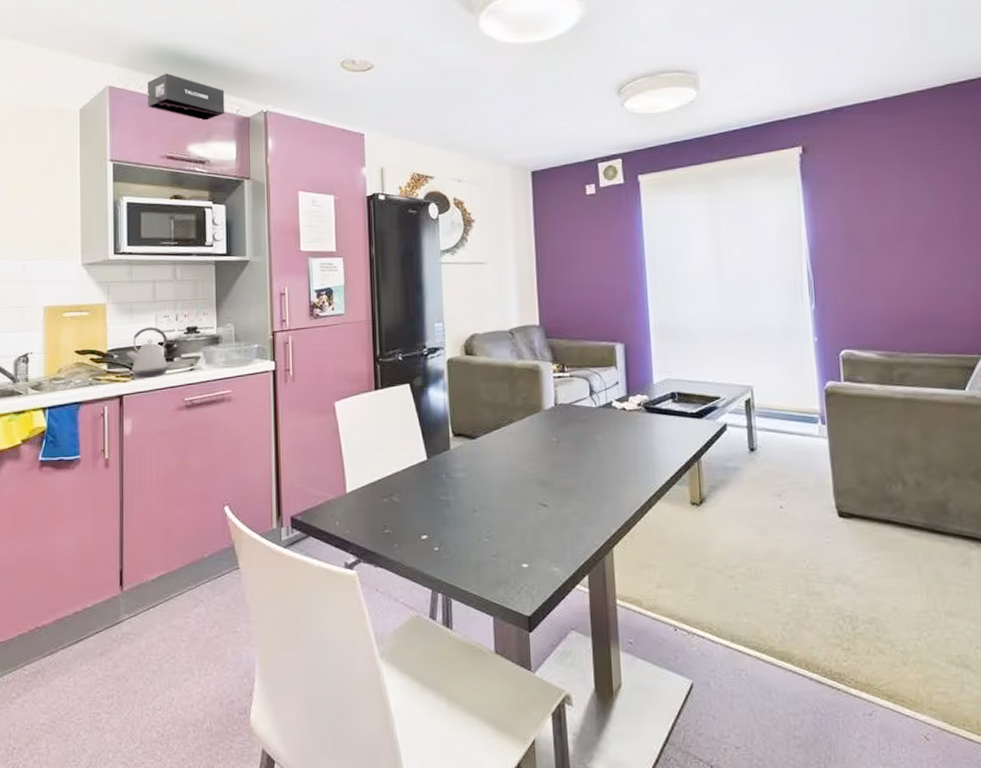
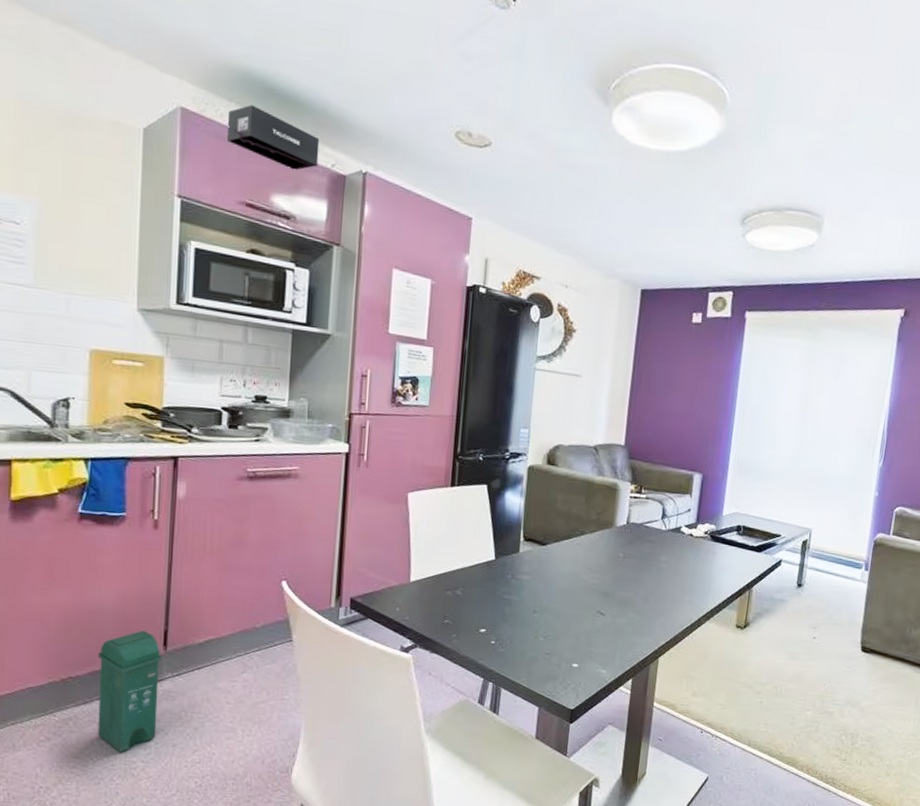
trash bin: none [61,572,119,704] -> present [97,630,162,753]
kettle: present [126,326,171,379] -> none [184,388,234,444]

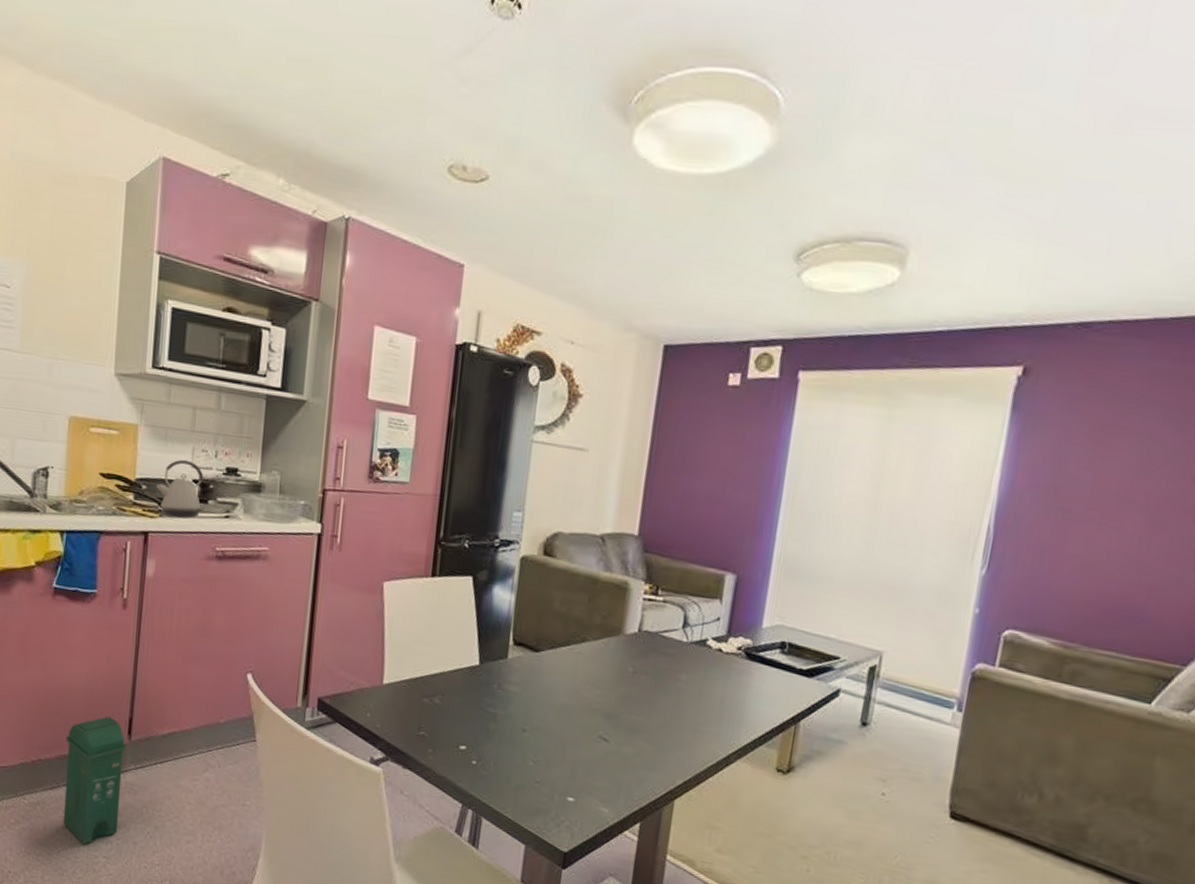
kettle: none [184,388,234,444] -> present [156,459,205,519]
box: present [226,105,320,171] -> none [206,150,301,219]

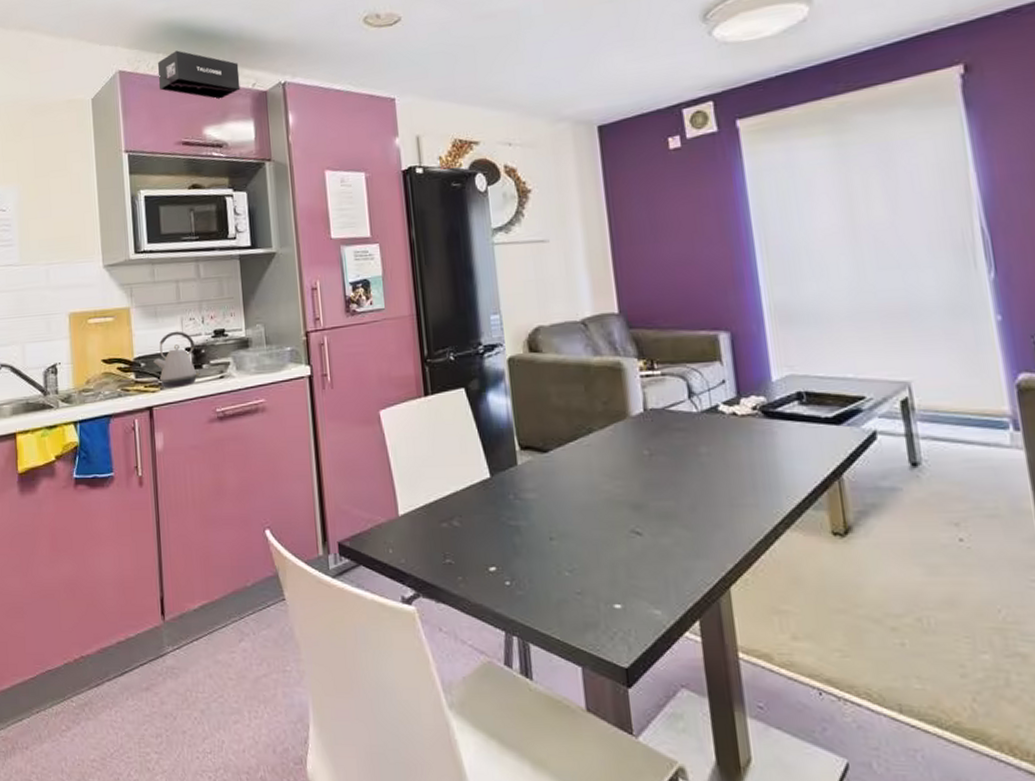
trash bin: present [63,716,127,845] -> none [103,599,166,742]
box: none [206,150,301,219] -> present [157,50,240,100]

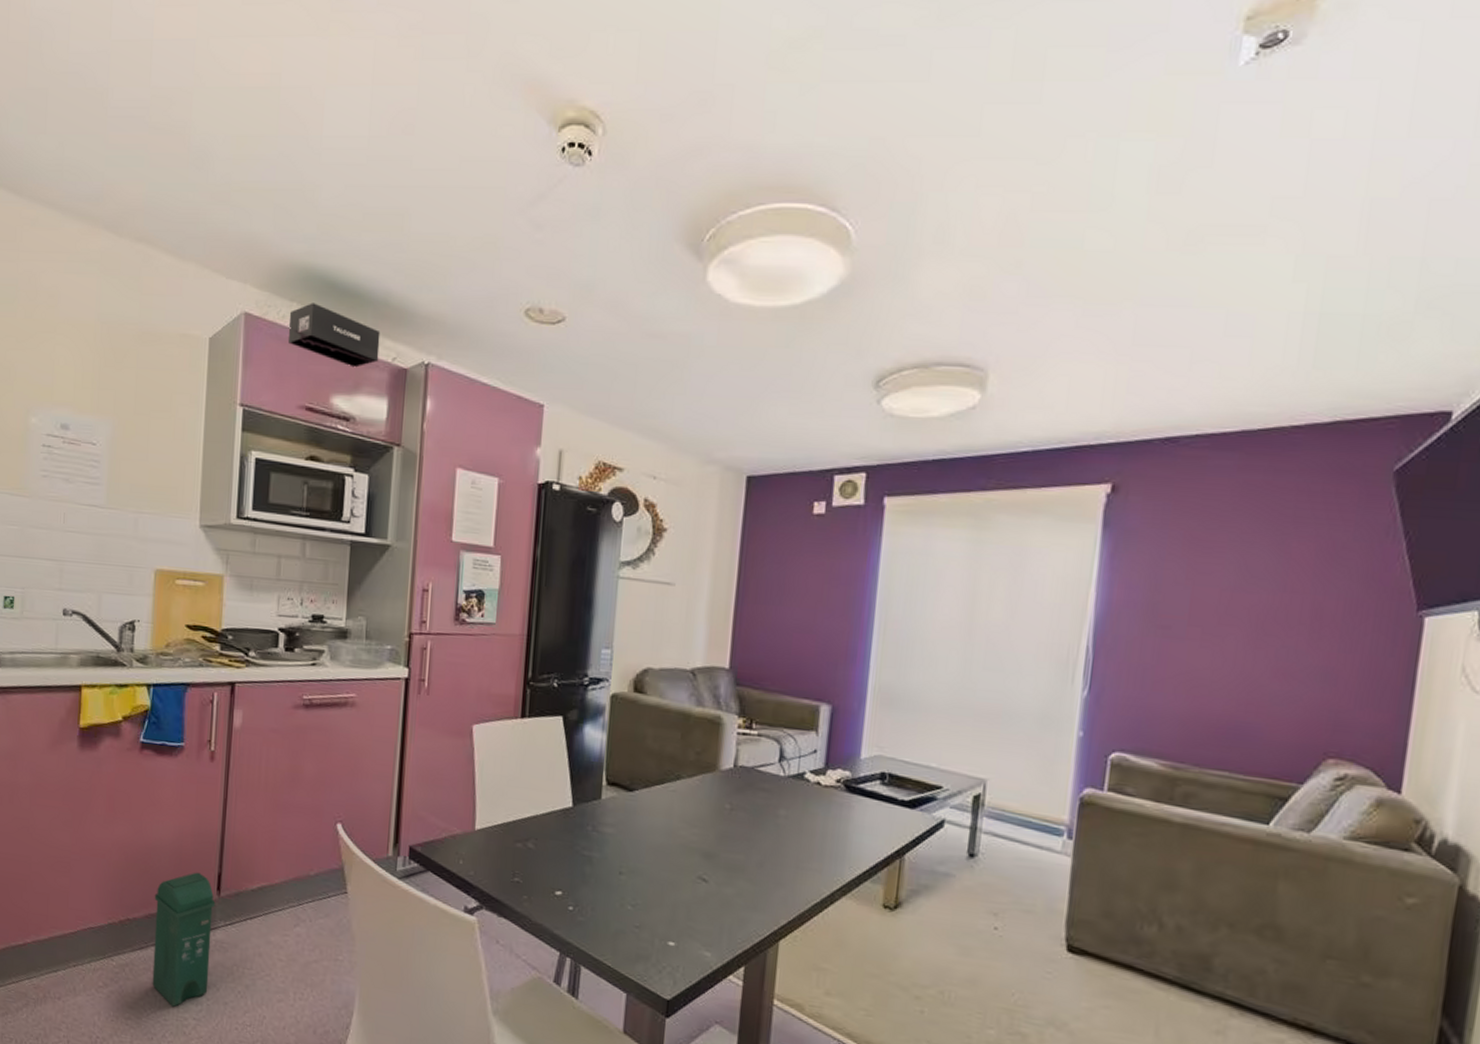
trash bin: none [103,599,166,742] -> present [152,872,216,1007]
kettle: present [153,331,200,389] -> none [242,608,291,668]

